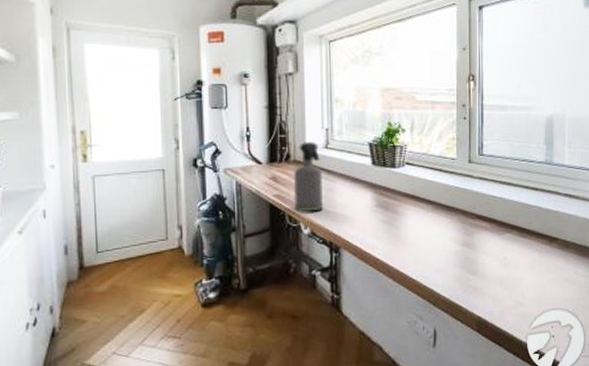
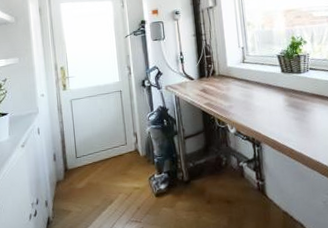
spray bottle: present [293,142,324,211] -> none [218,59,245,115]

